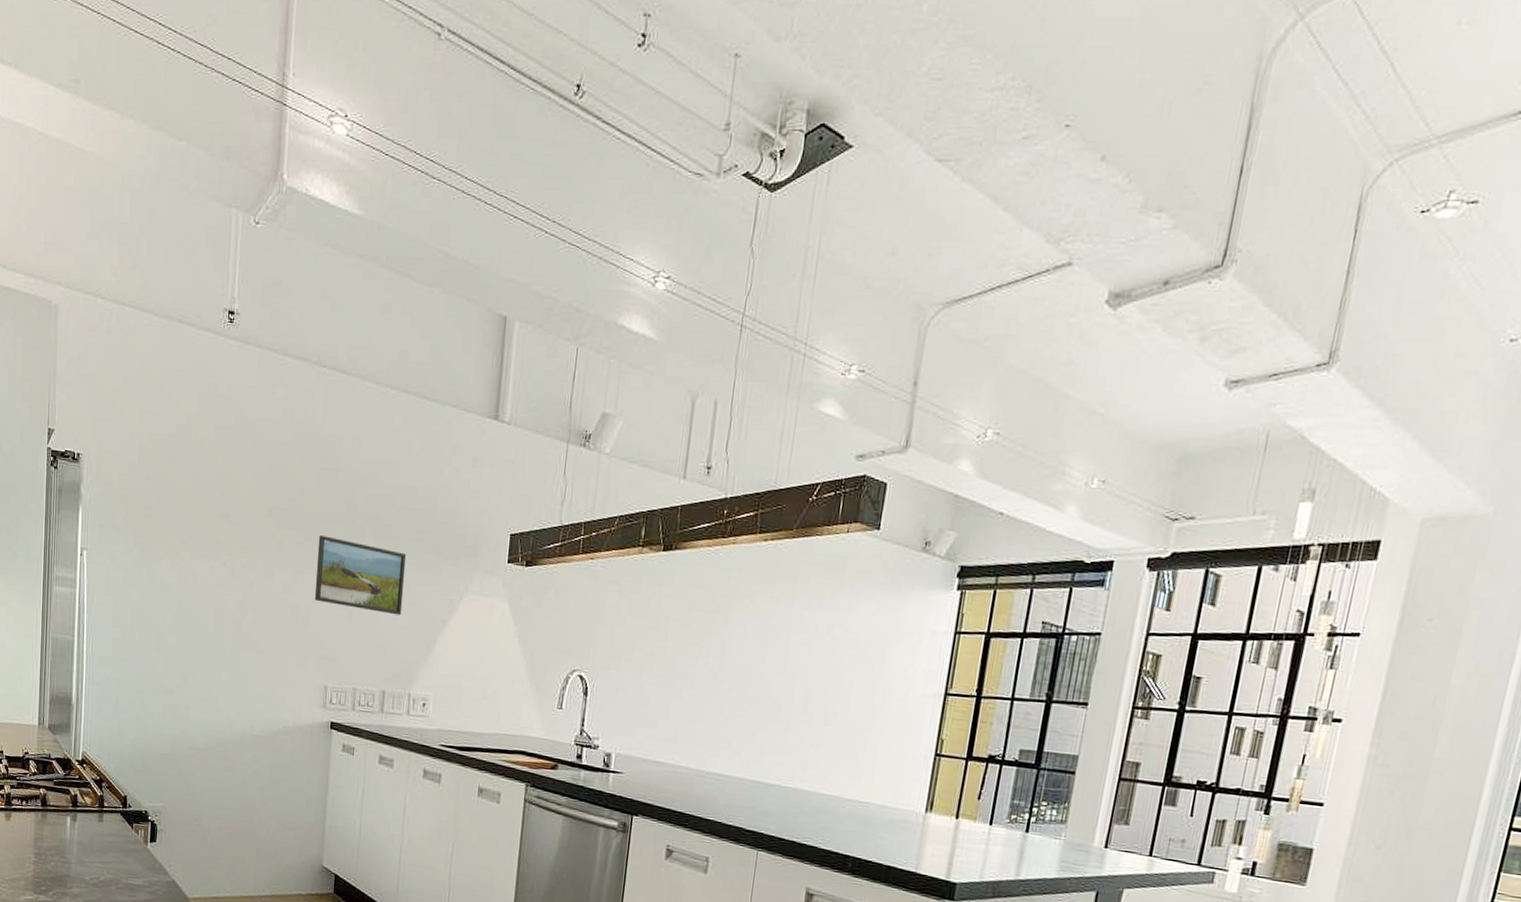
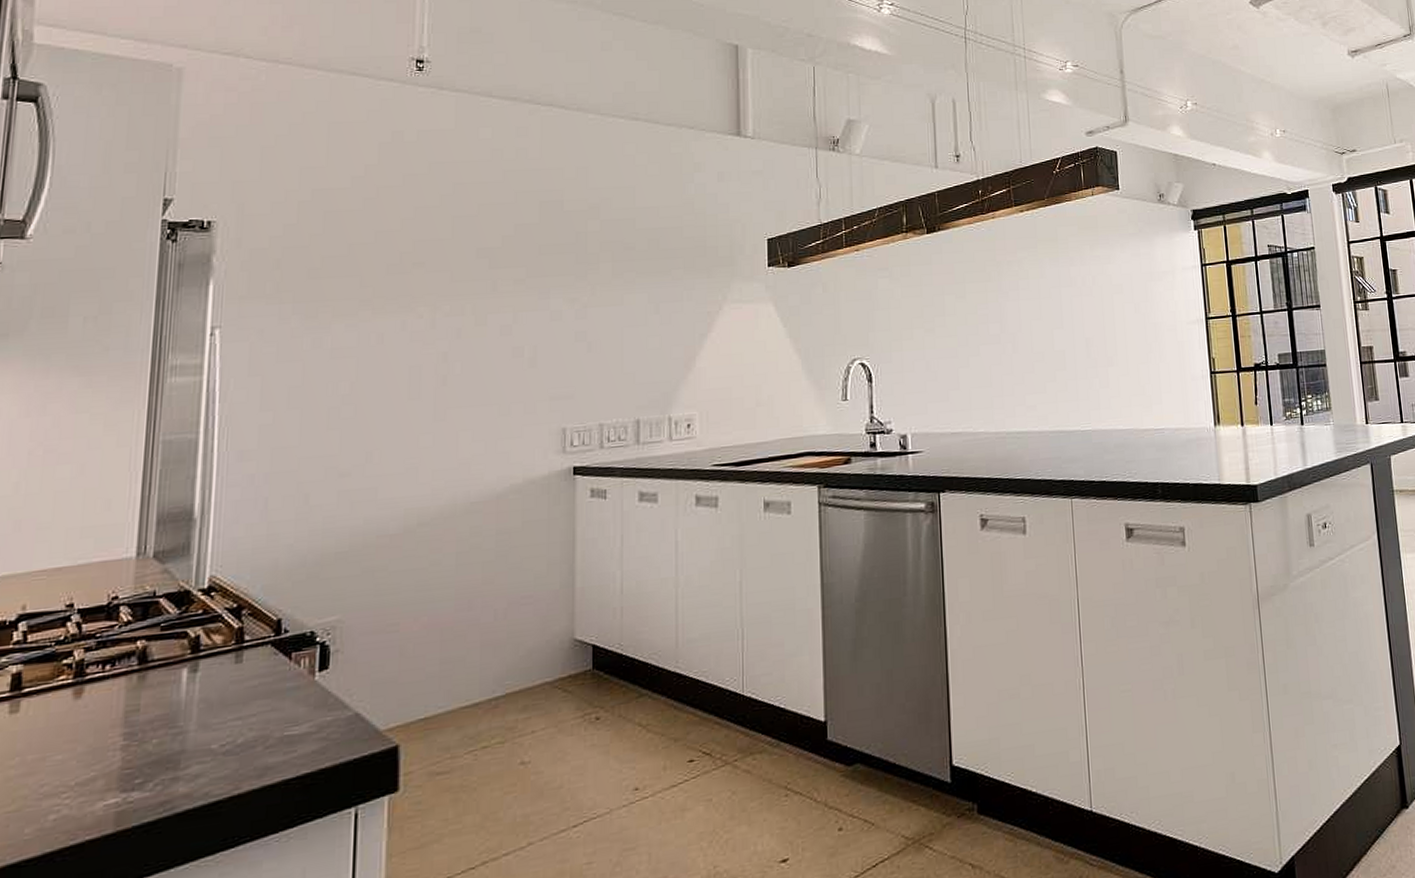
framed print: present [314,535,407,616] -> none [542,268,652,339]

